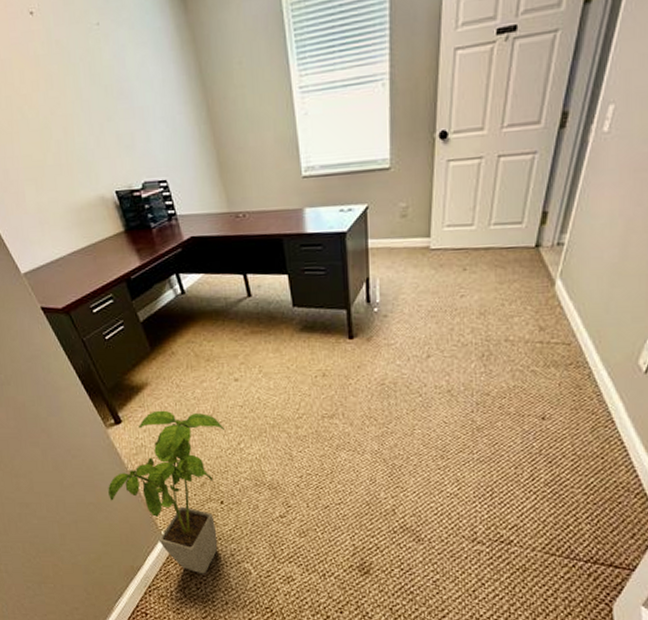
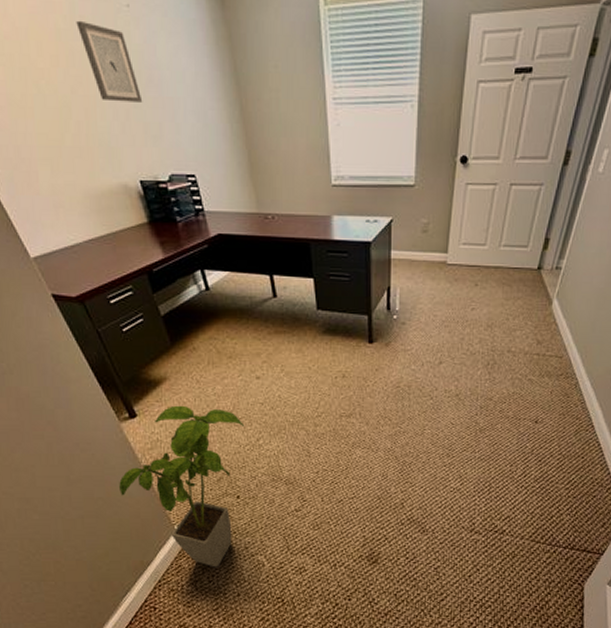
wall art: none [53,44,115,118] -> present [76,20,143,102]

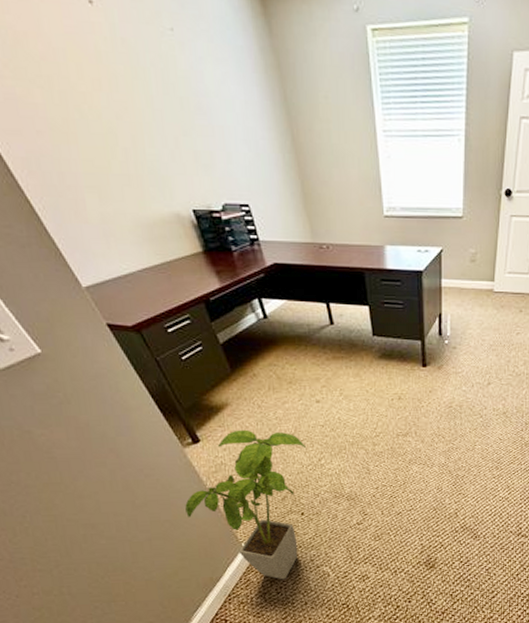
wall art: present [76,20,143,102] -> none [118,42,192,130]

